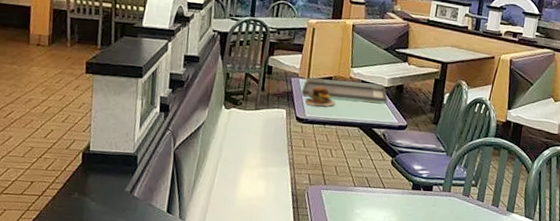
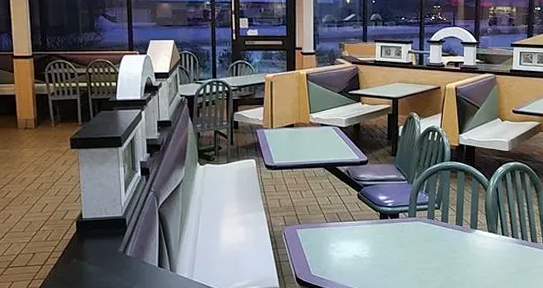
tray: present [301,77,388,104] -> none [267,126,347,145]
burger: present [305,86,335,107] -> none [272,135,299,153]

